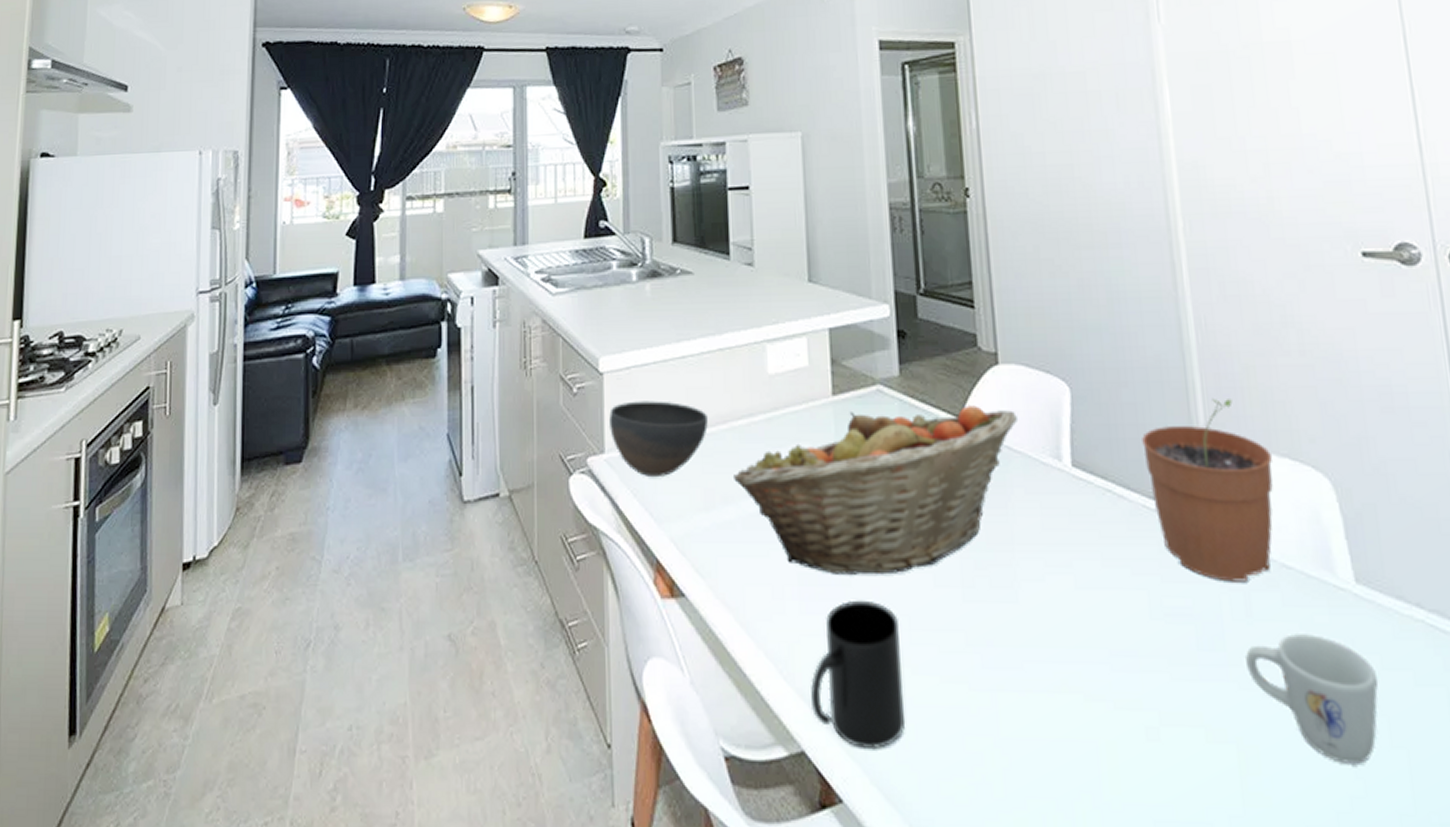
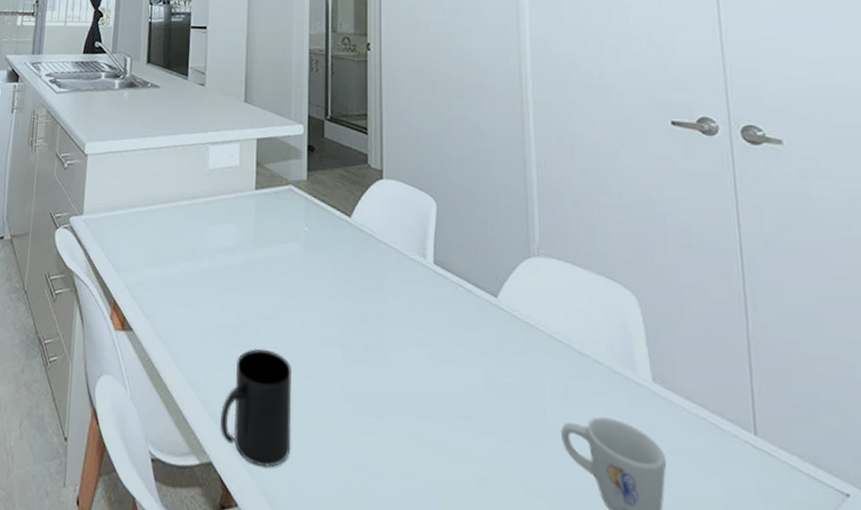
bowl: present [609,401,708,478] -> none [88,178,161,238]
fruit basket: present [734,405,1017,575] -> none [177,203,394,332]
plant pot: present [1142,397,1273,582] -> none [490,222,591,371]

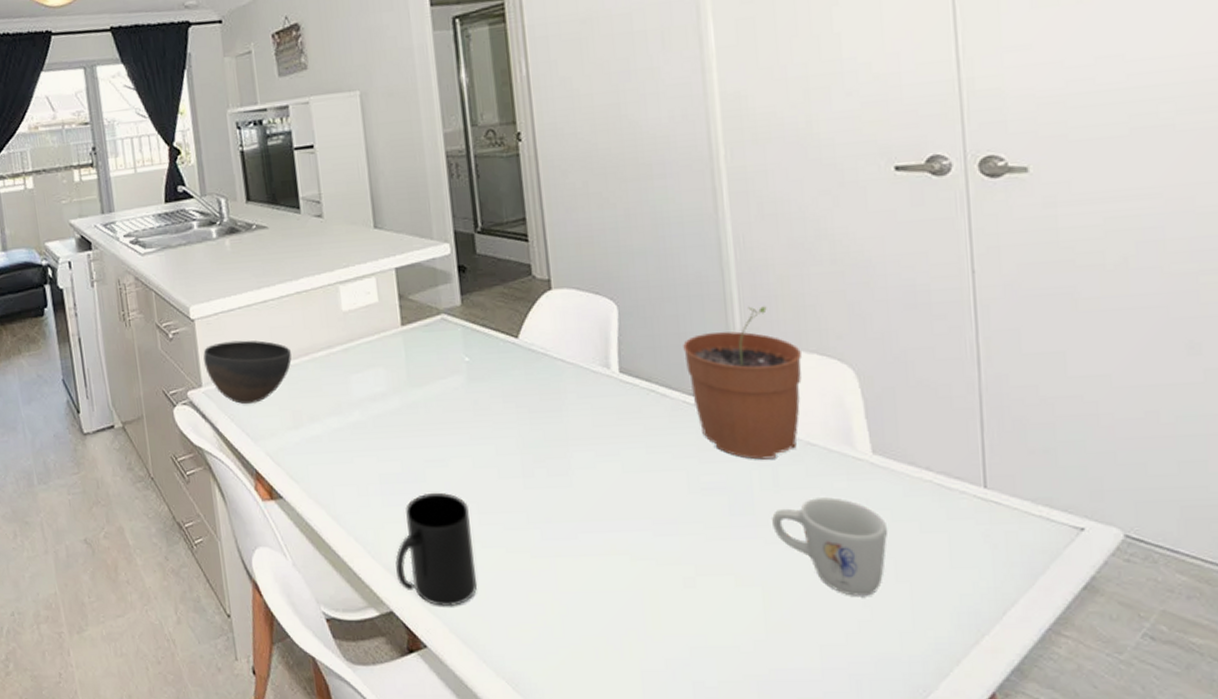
bowl: none [88,178,161,238] -> present [203,340,292,405]
plant pot: none [490,222,591,371] -> present [683,306,802,460]

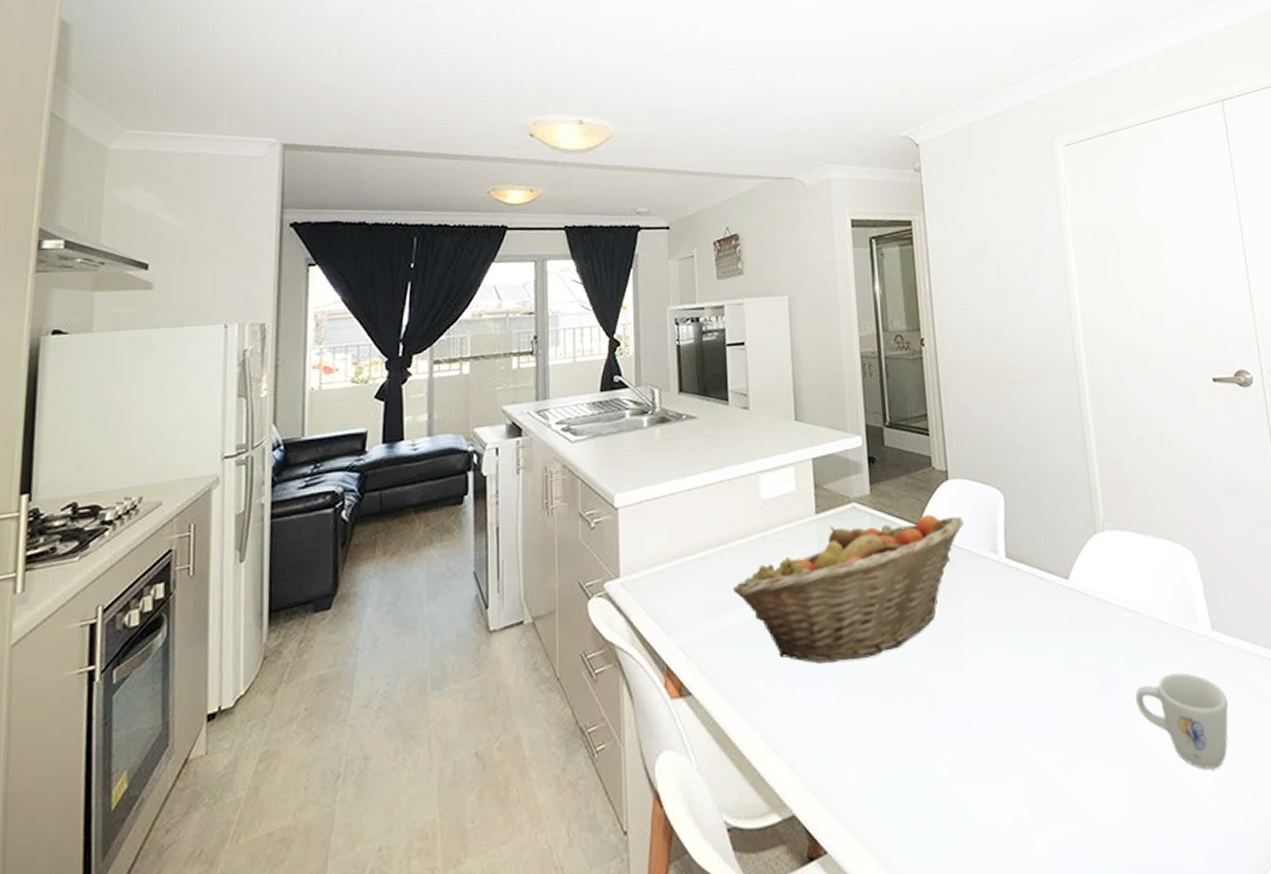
bowl: present [203,340,292,405] -> none [624,528,711,596]
fruit basket: none [318,326,570,473] -> present [733,514,964,663]
mug: present [395,492,478,607] -> none [800,682,878,806]
plant pot: present [683,306,802,460] -> none [1058,496,1153,639]

